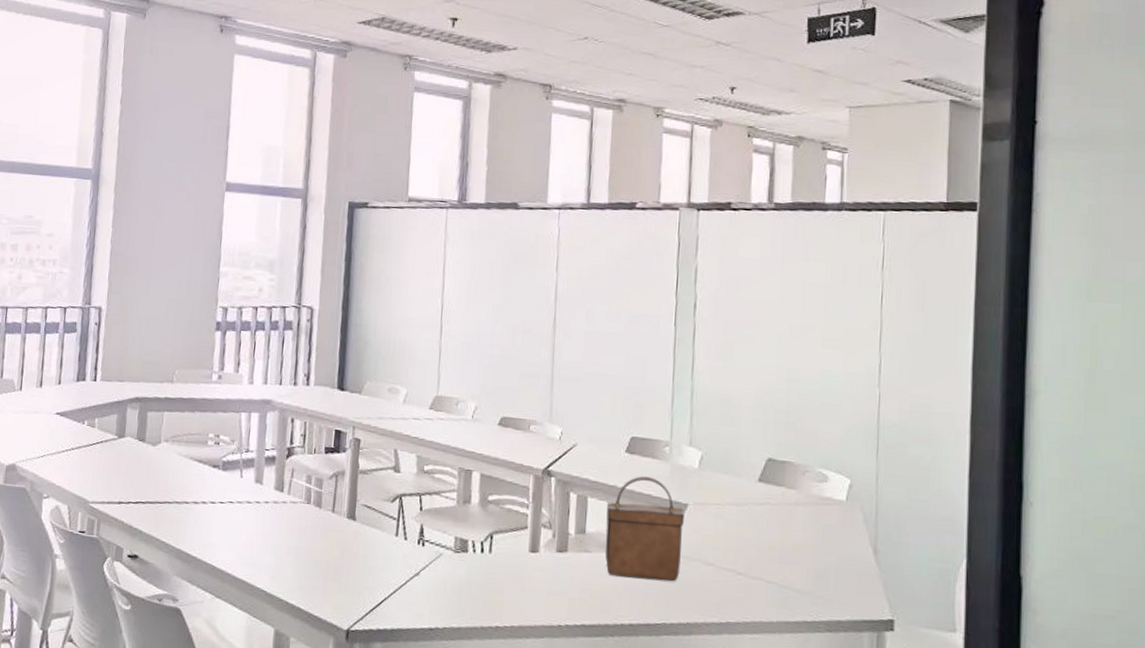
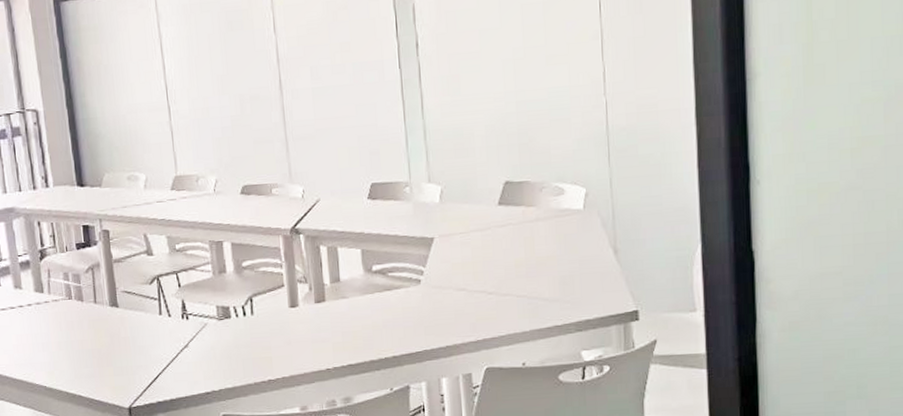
handbag: present [605,476,684,582] -> none [357,218,434,316]

